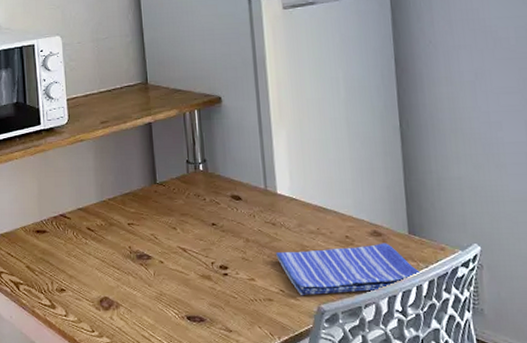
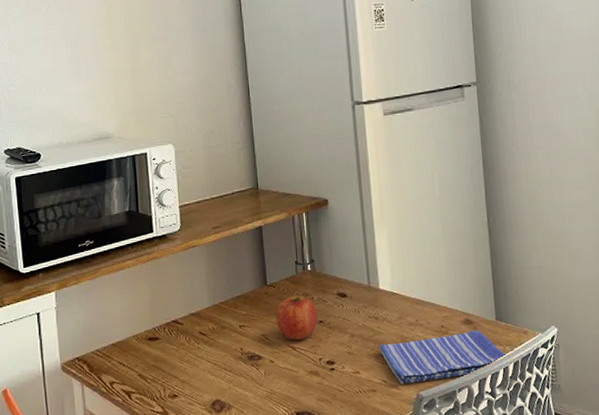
fruit: none [166,196,210,242] -> present [276,295,317,341]

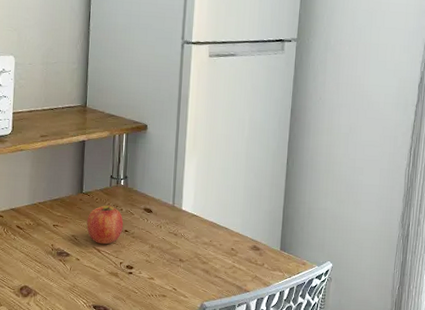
dish towel: present [378,330,507,385] -> none [173,256,285,294]

